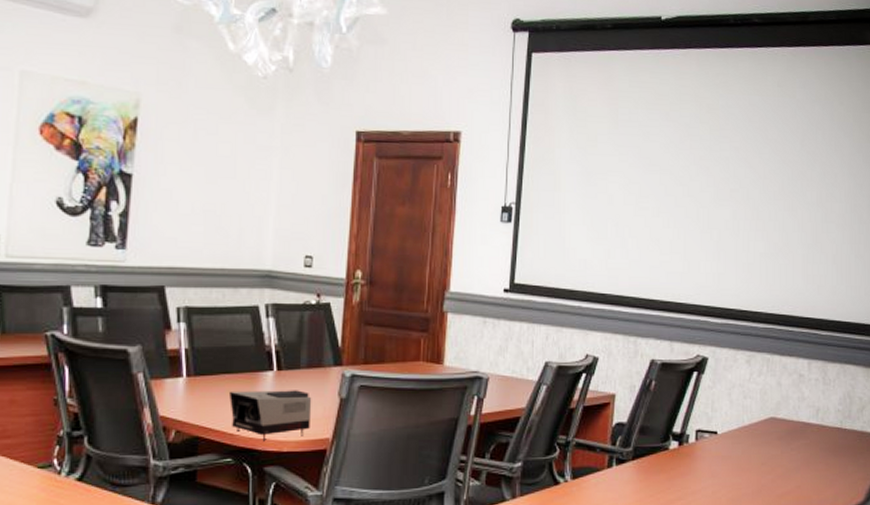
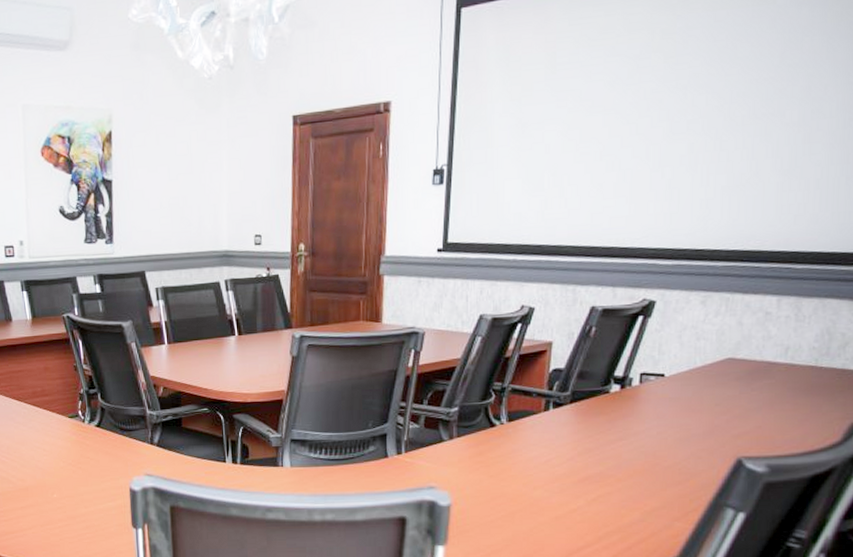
projector: present [228,390,312,442] -> none [201,351,269,394]

